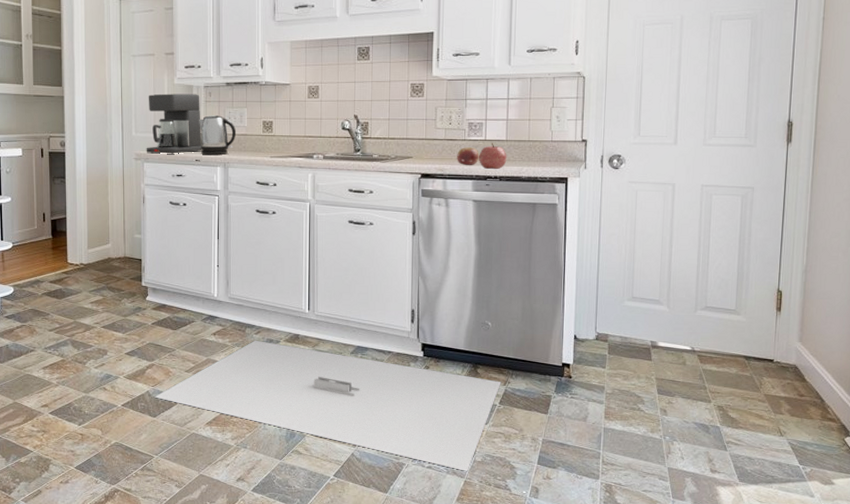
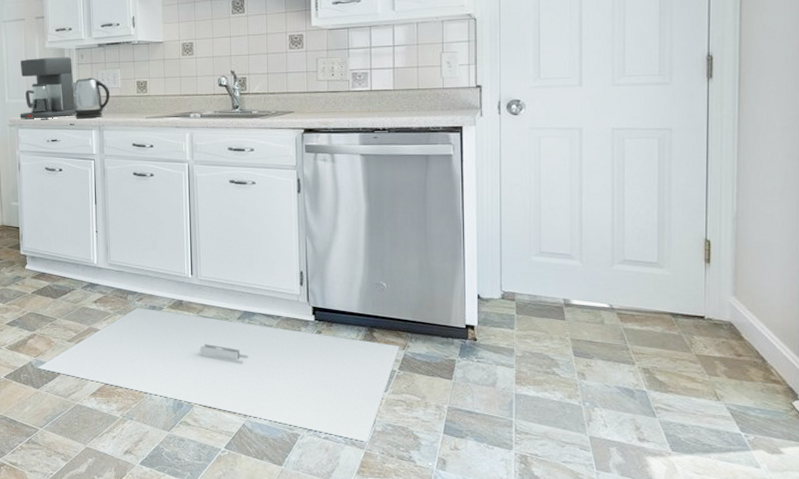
fruit: present [457,147,479,166] -> none [341,99,365,119]
fruit: present [479,143,507,170] -> none [365,93,395,122]

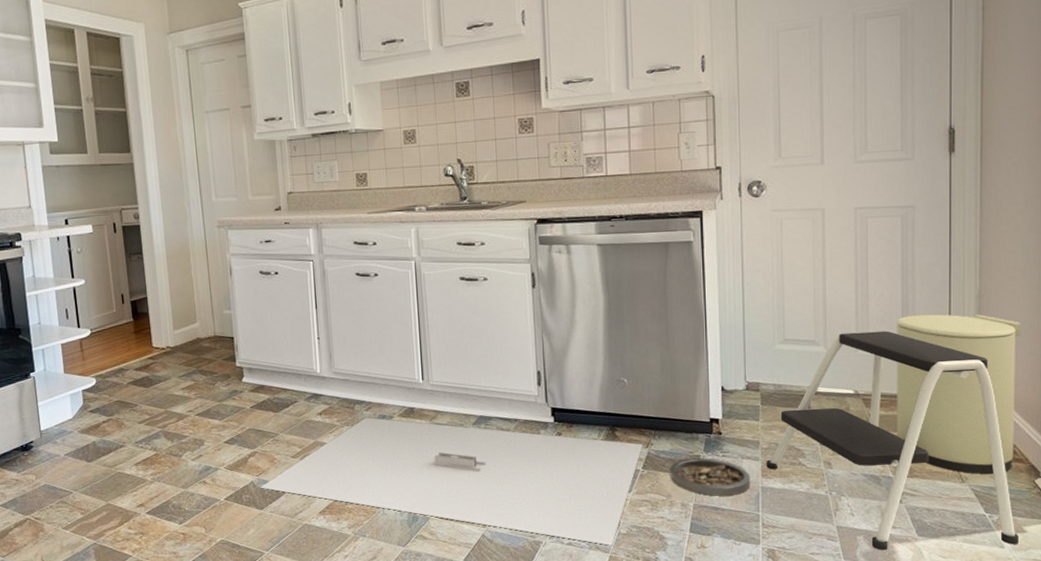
coffee maker: present [20,57,76,120] -> none [226,149,291,220]
kettle: present [72,78,111,118] -> none [285,171,328,216]
pet bowl: none [425,362,504,400] -> present [670,457,751,496]
step stool: none [520,248,775,465] -> present [766,331,1019,551]
pedal bin: none [651,234,779,393] -> present [897,314,1021,474]

